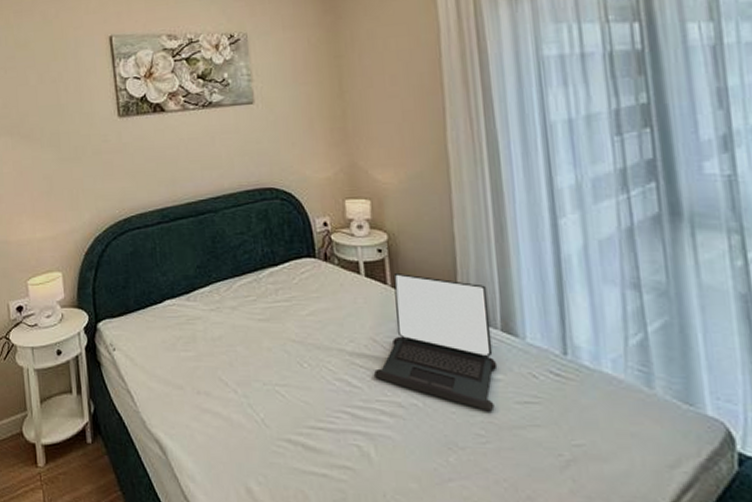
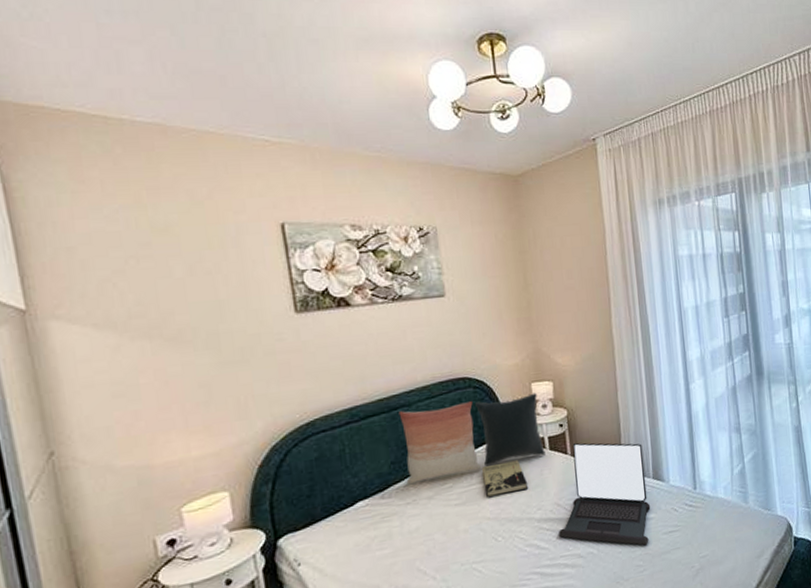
pillow: none [205,212,287,290] -> present [399,400,481,484]
pillow: none [282,211,360,285] -> present [475,392,546,467]
book: none [288,282,340,319] -> present [482,460,529,498]

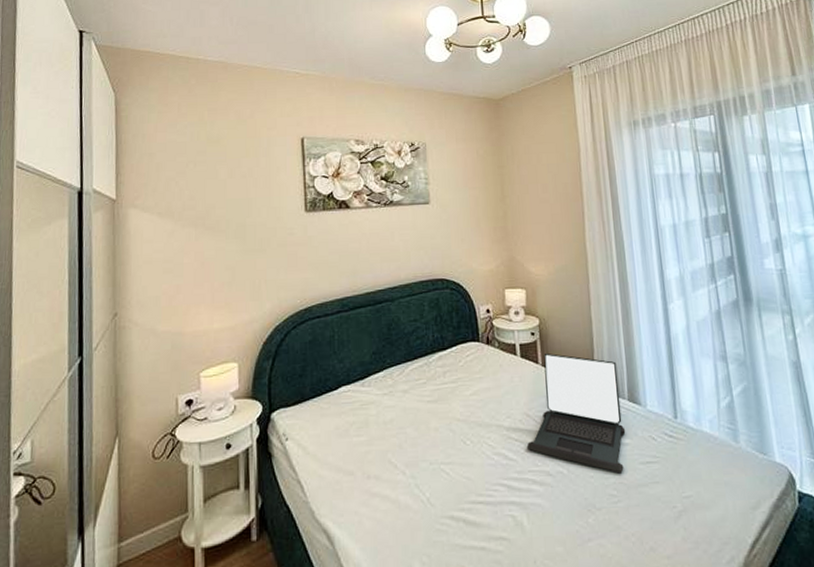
pillow: present [399,400,481,484] -> none [383,301,453,375]
pillow: present [475,392,546,467] -> none [452,299,517,367]
book: present [482,460,529,498] -> none [455,364,499,399]

